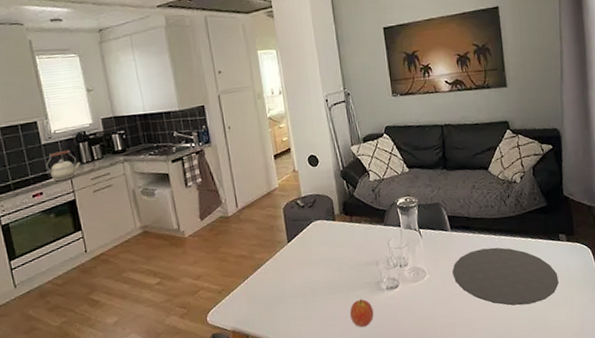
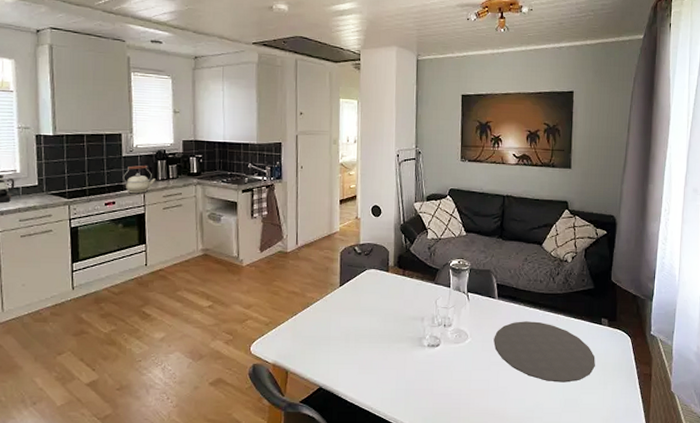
fruit: present [349,299,374,328] -> none [388,352,412,380]

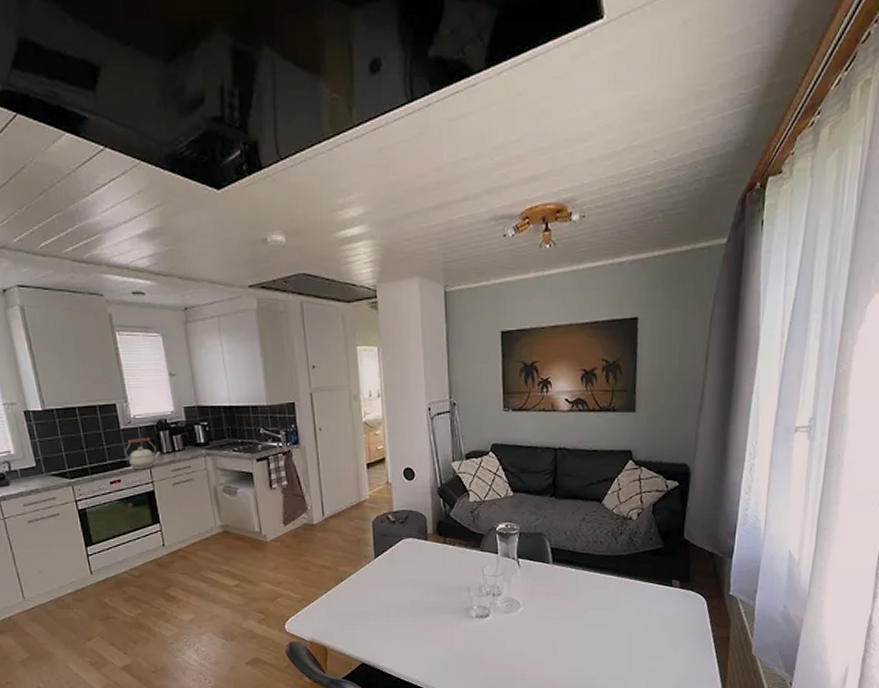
placemat: present [494,321,595,383] -> none [549,586,665,649]

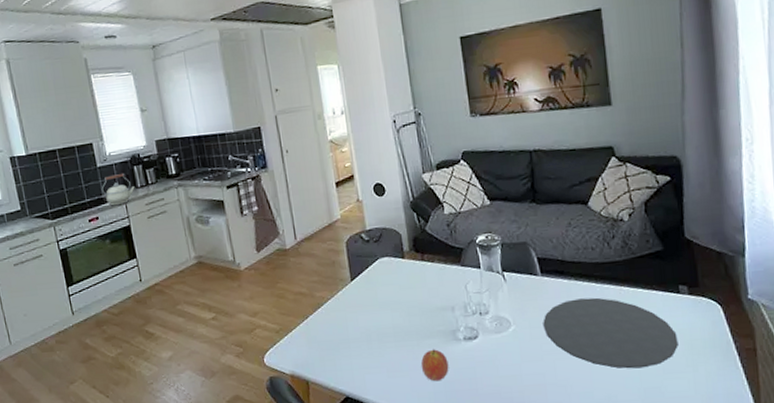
fruit: none [434,624,460,653] -> present [420,349,449,382]
placemat: none [549,586,665,649] -> present [543,297,678,368]

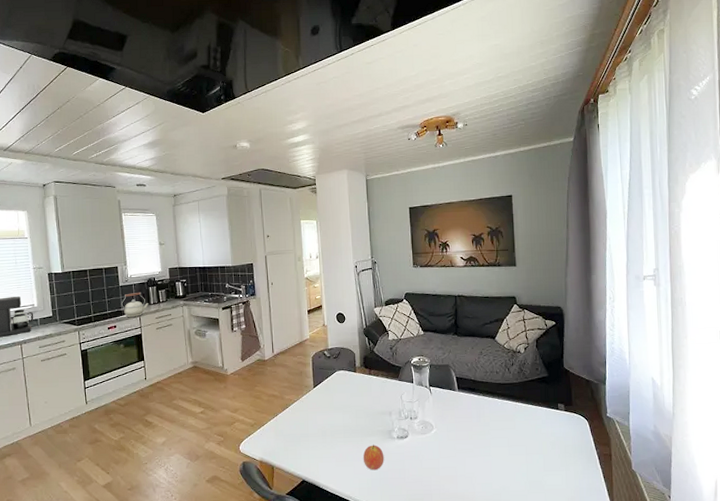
placemat: present [543,297,678,368] -> none [457,410,556,466]

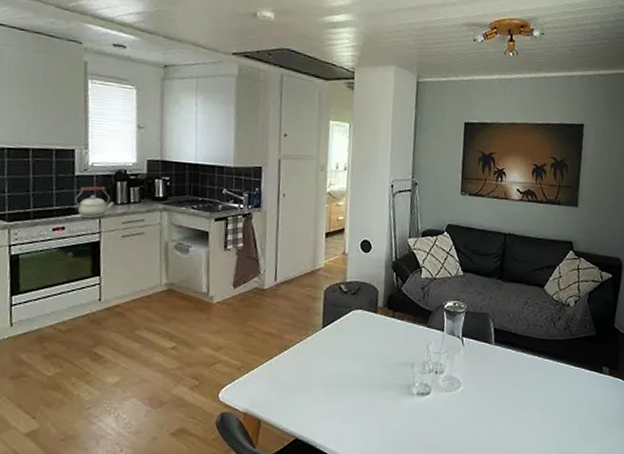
fruit: present [363,445,384,471] -> none [373,401,399,431]

